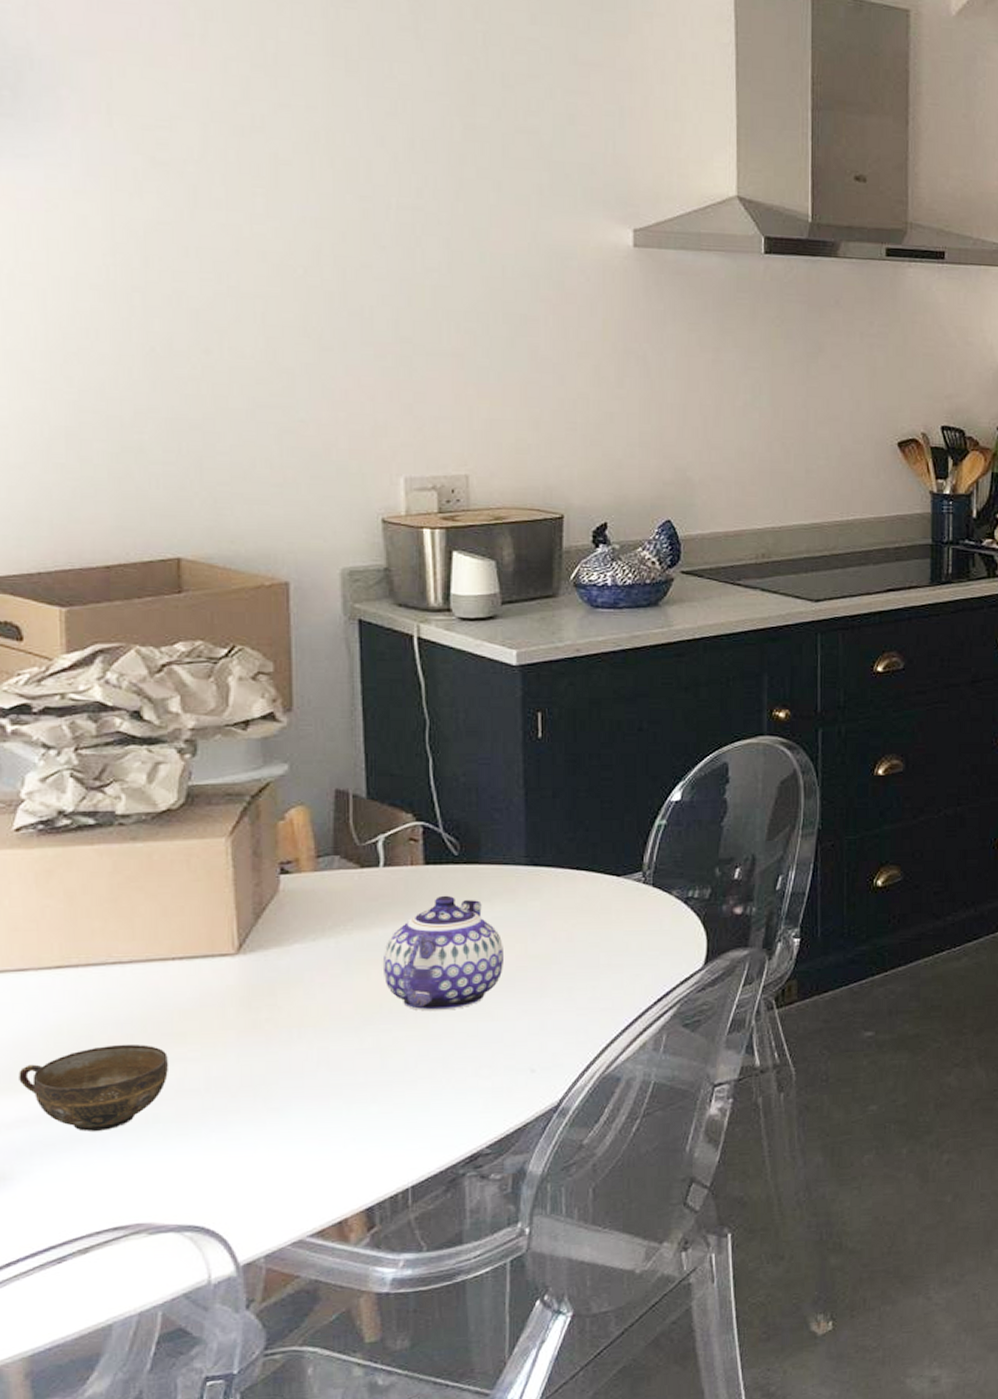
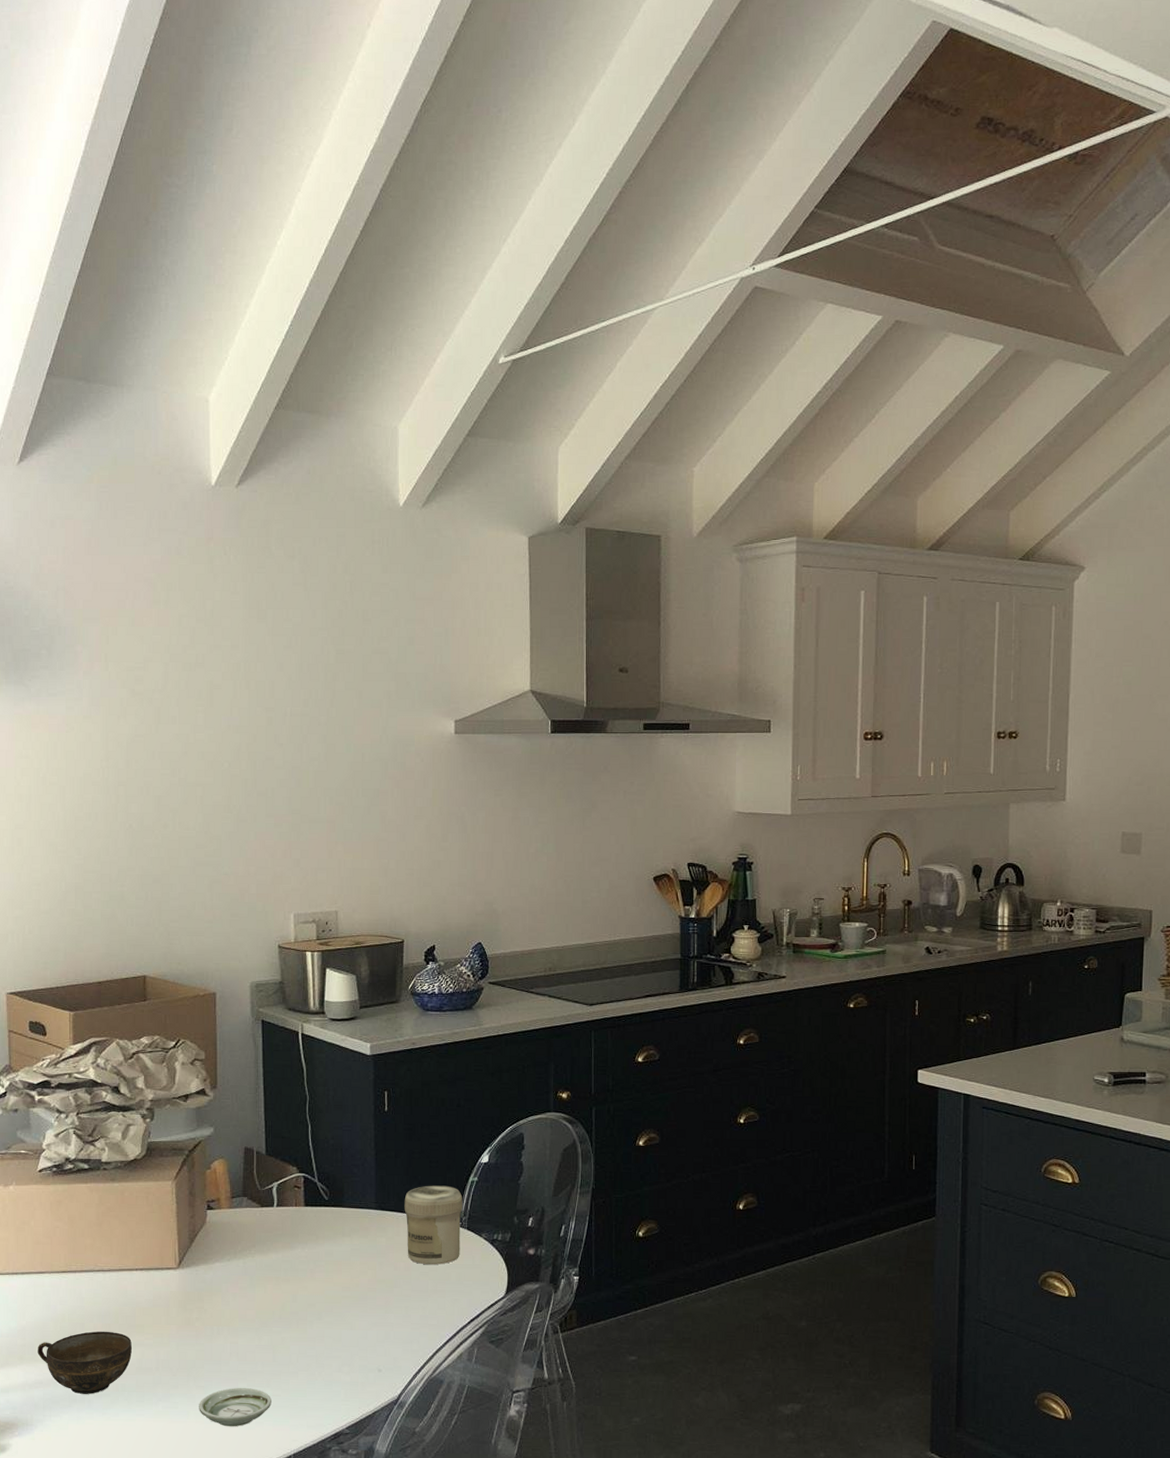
saucer: none [271,1106,379,1159] -> present [199,1388,271,1427]
teapot: present [384,895,503,1011] -> none [276,1230,359,1320]
jar: none [566,831,647,933] -> present [404,1185,463,1265]

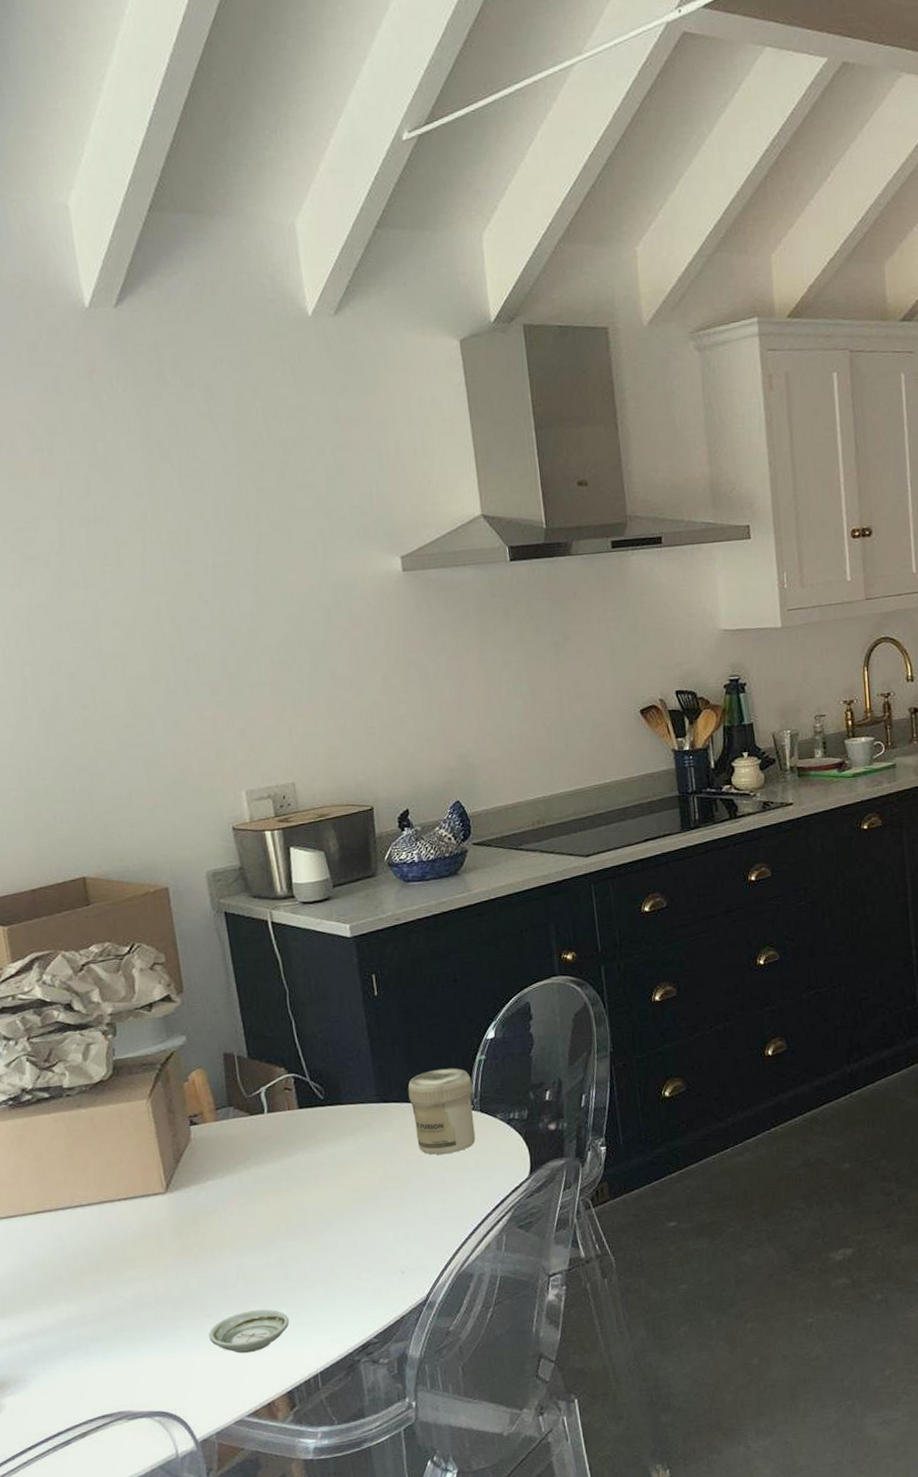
cup: present [37,1331,132,1395] -> none [19,1270,127,1341]

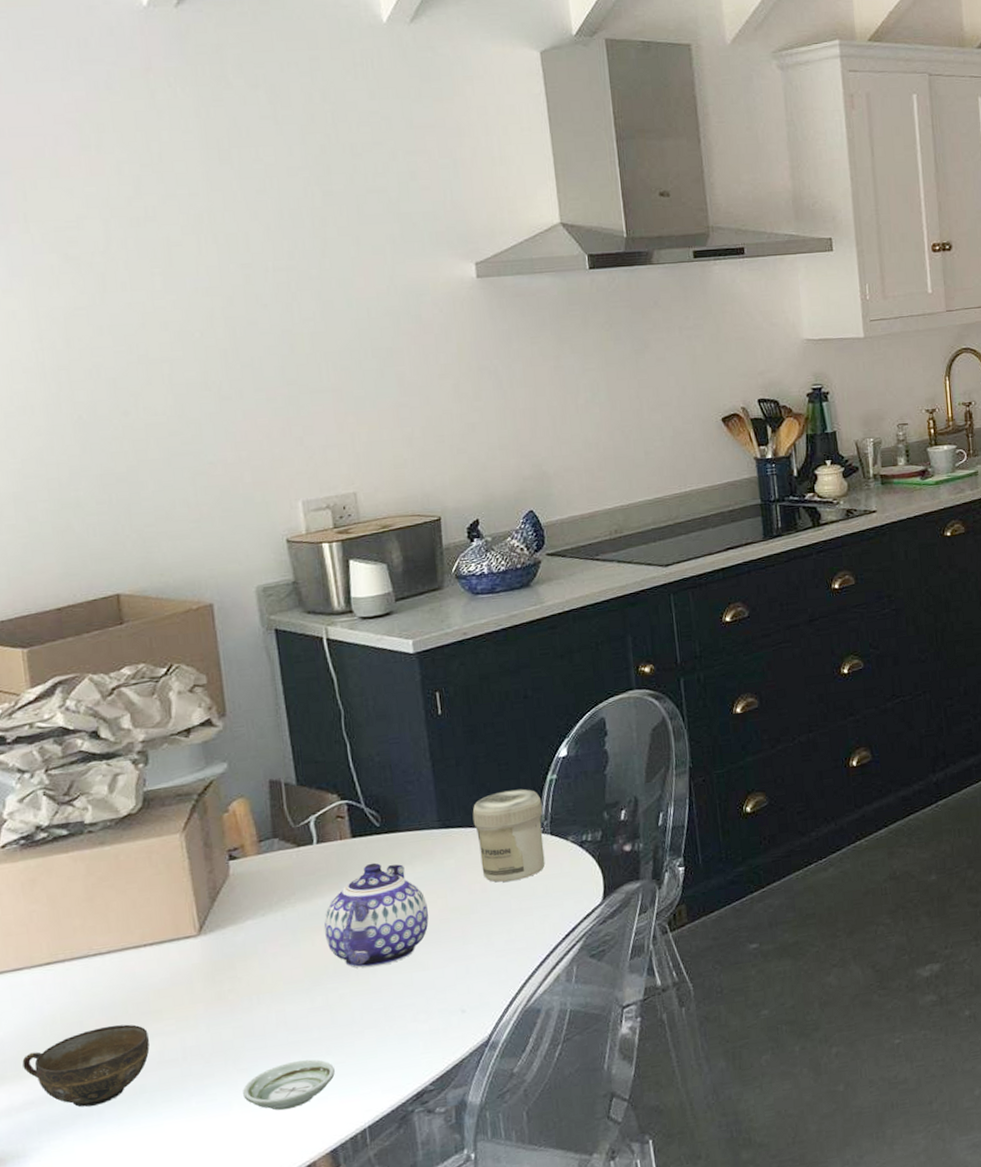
cup: none [19,1270,127,1341] -> present [22,1024,150,1108]
teapot: none [276,1132,370,1229] -> present [324,862,429,968]

